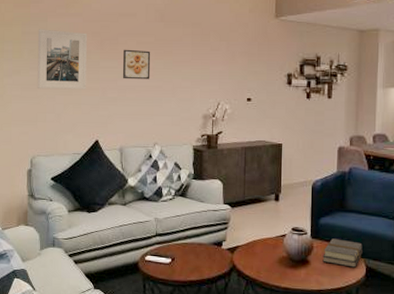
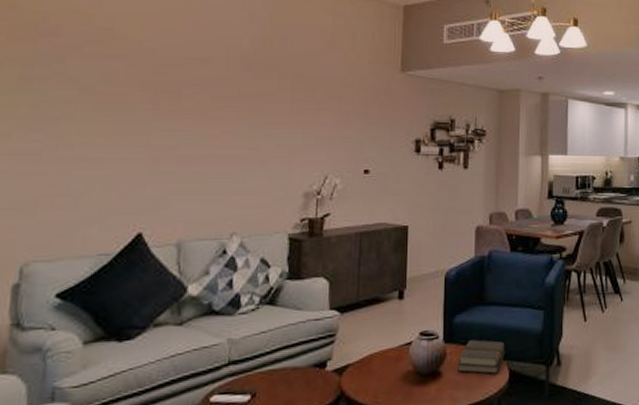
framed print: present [37,29,87,90] -> none [40,73,132,162]
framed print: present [122,49,151,80] -> none [185,105,231,147]

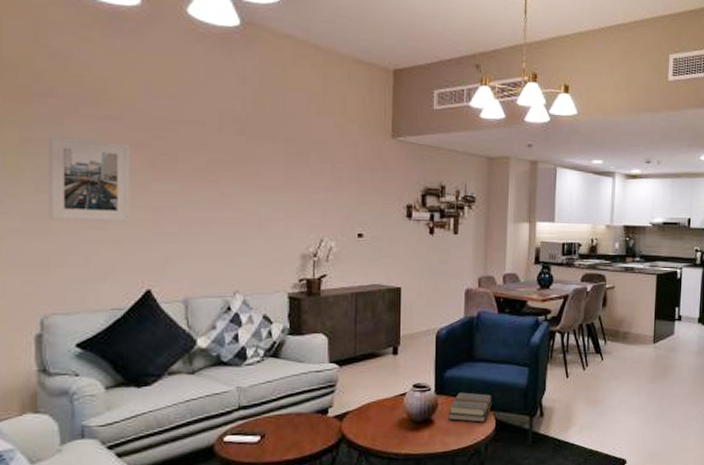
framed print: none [40,73,132,162] -> present [47,135,130,223]

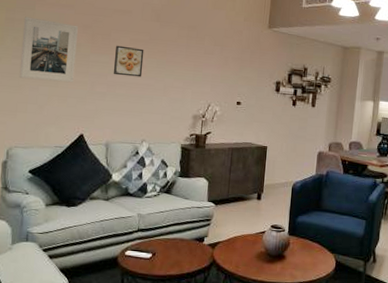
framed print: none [185,168,227,210] -> present [113,45,144,77]
book: present [448,392,492,423] -> none [297,235,334,262]

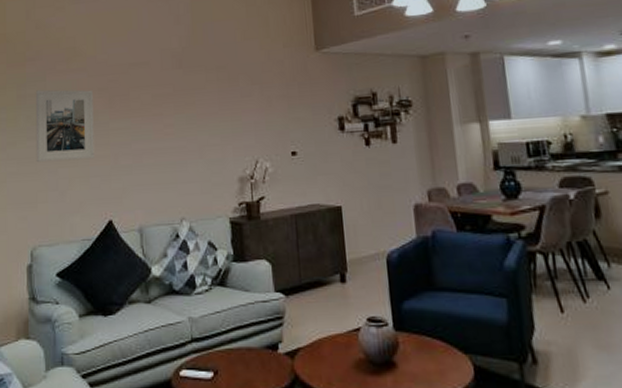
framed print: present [113,45,144,77] -> none [136,104,171,142]

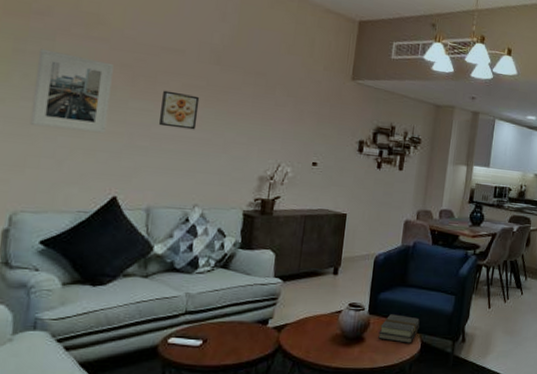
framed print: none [136,104,171,142] -> present [158,90,200,130]
book: none [412,329,466,368] -> present [378,314,420,343]

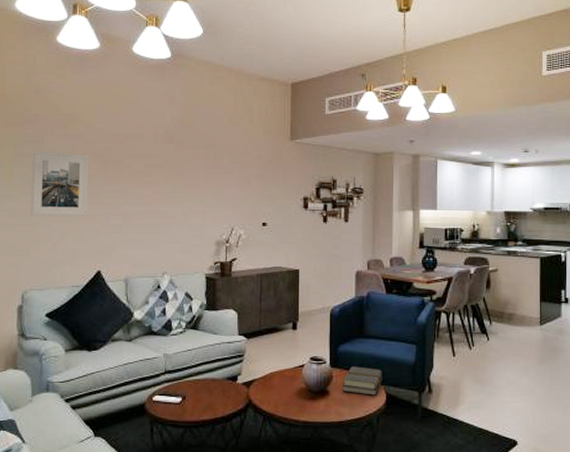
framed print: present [158,90,200,130] -> none [128,172,159,205]

